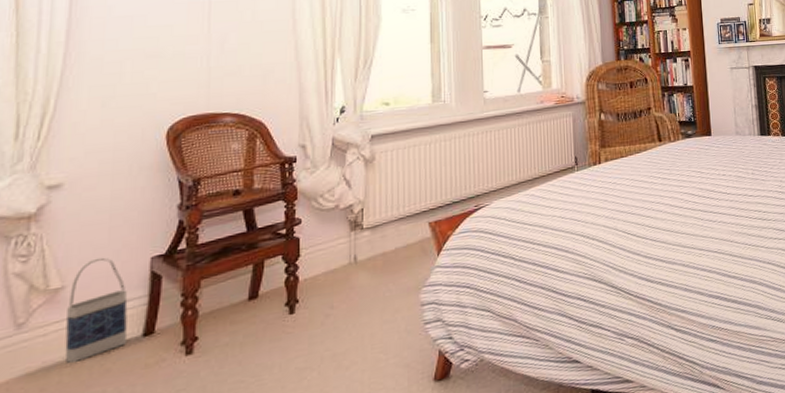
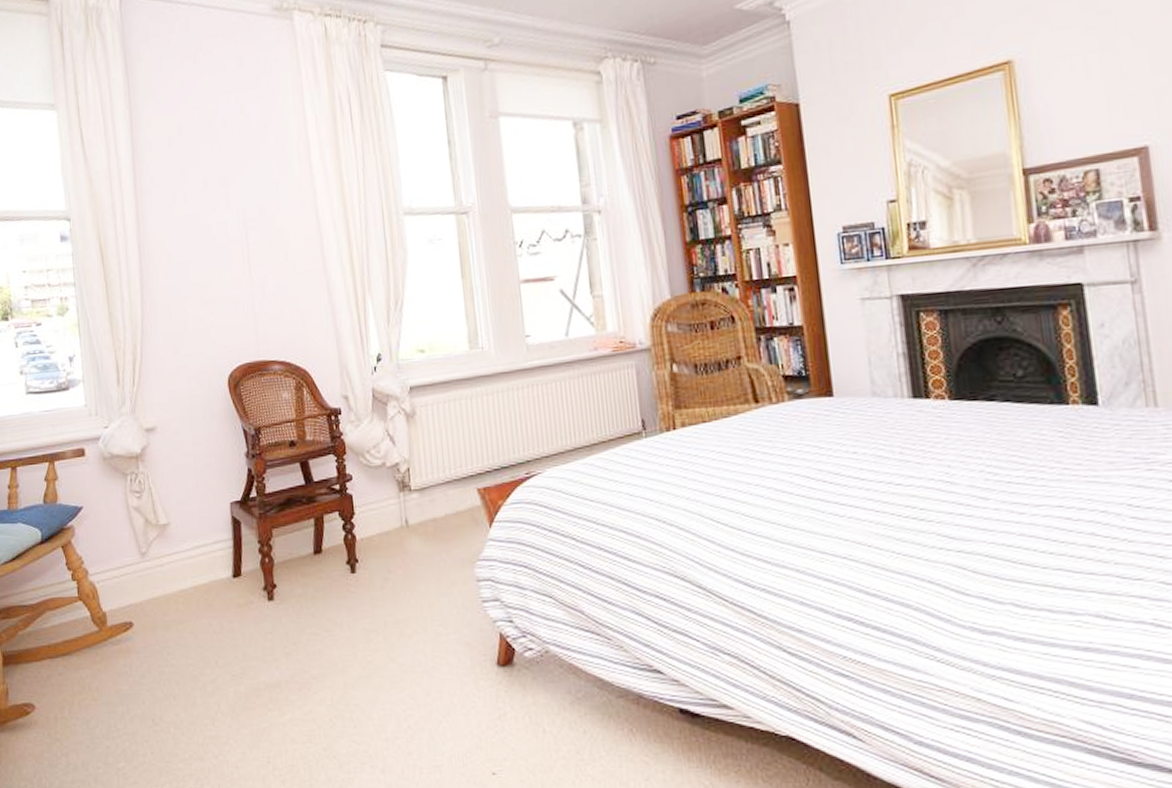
bag: present [64,257,128,363] -> none [174,499,222,593]

